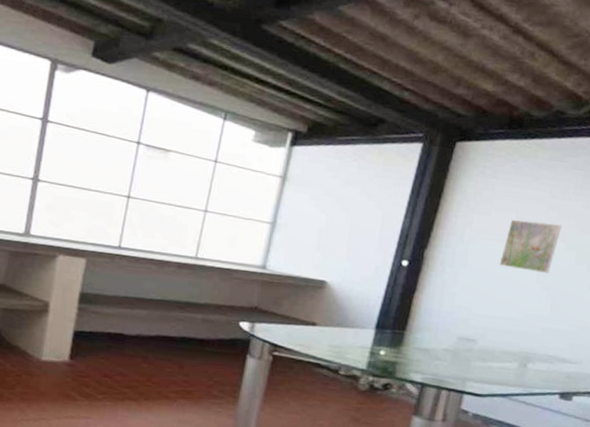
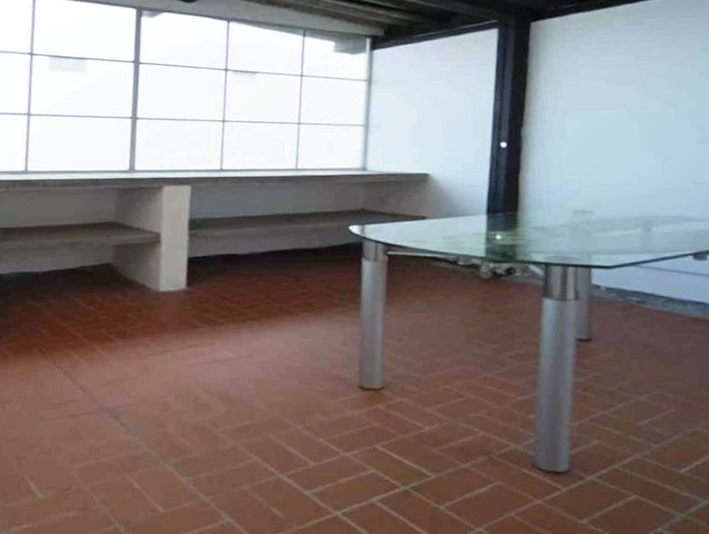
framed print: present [499,219,562,273] -> none [598,84,654,134]

